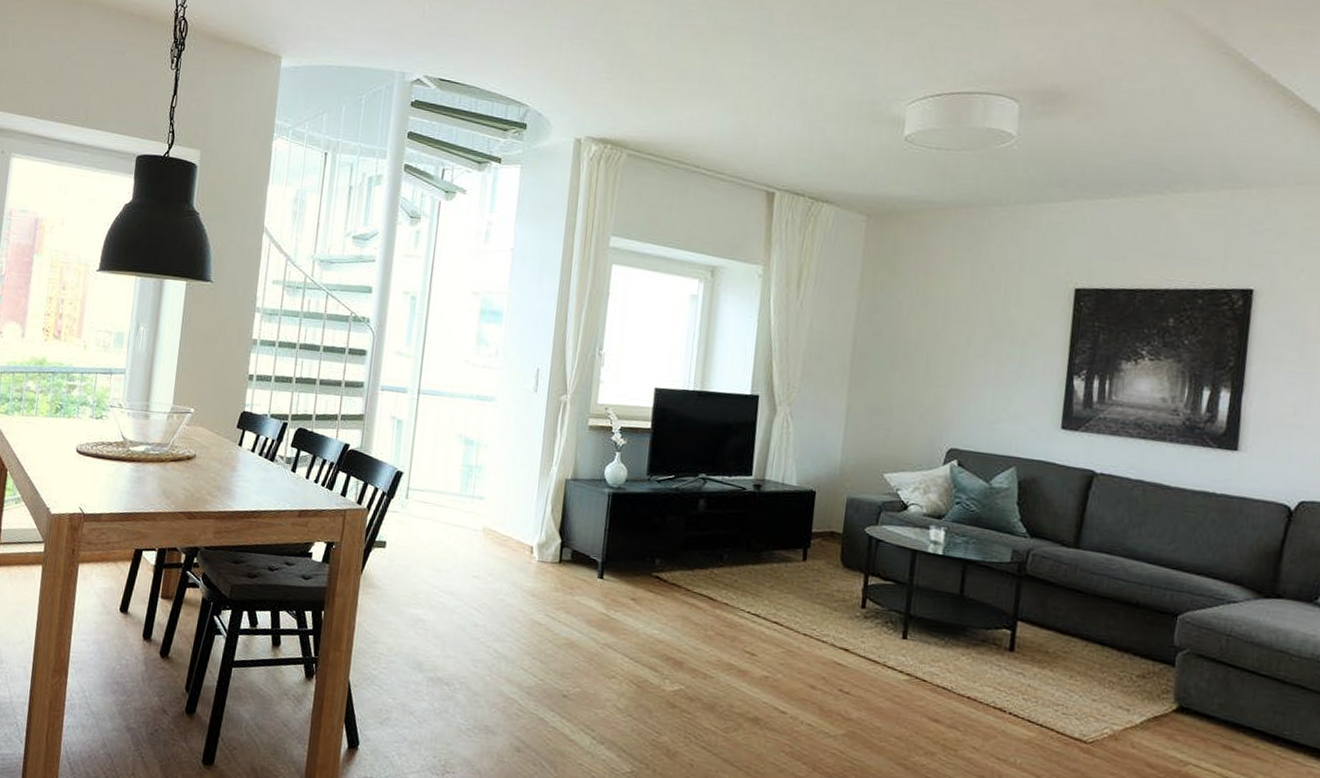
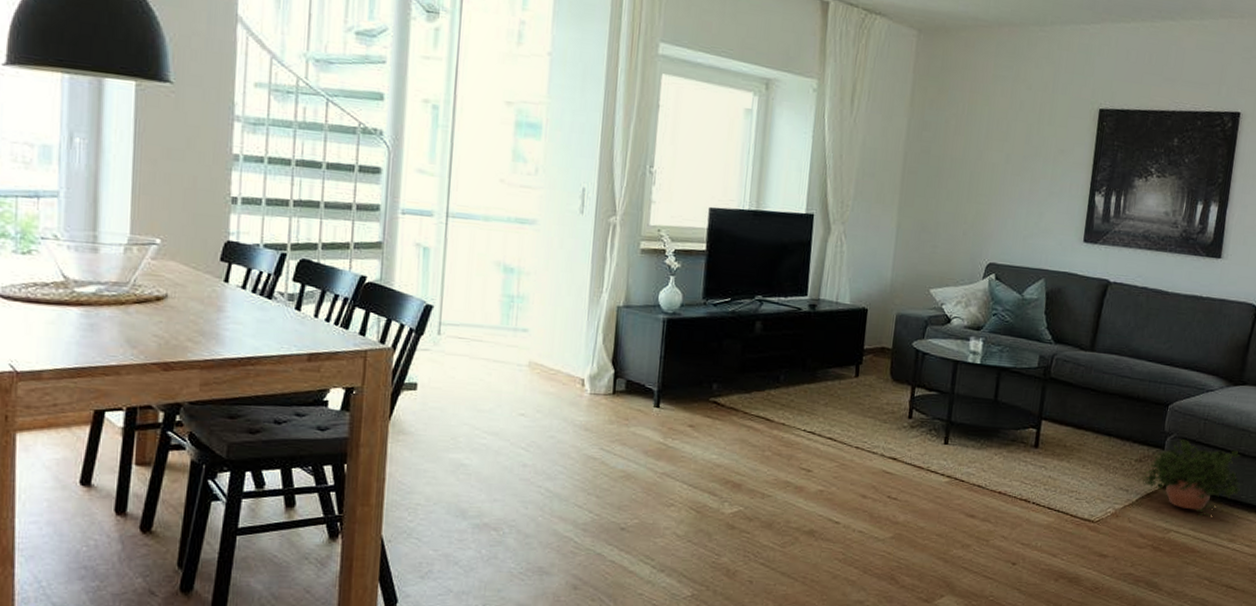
potted plant: none [1147,656,1282,752] -> present [1142,439,1241,518]

